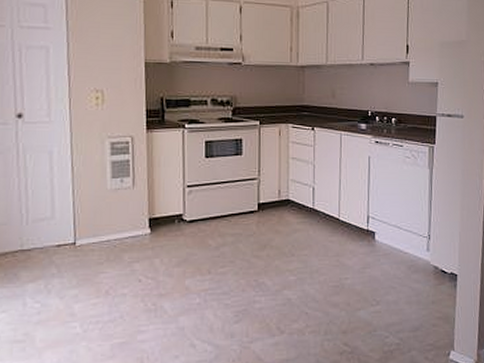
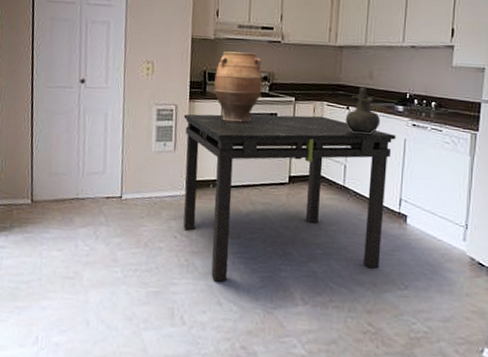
dining table: none [141,138,361,323] -> present [183,114,396,282]
vase: none [173,75,225,151] -> present [214,51,263,123]
pitcher: none [311,106,345,155] -> present [345,86,381,135]

